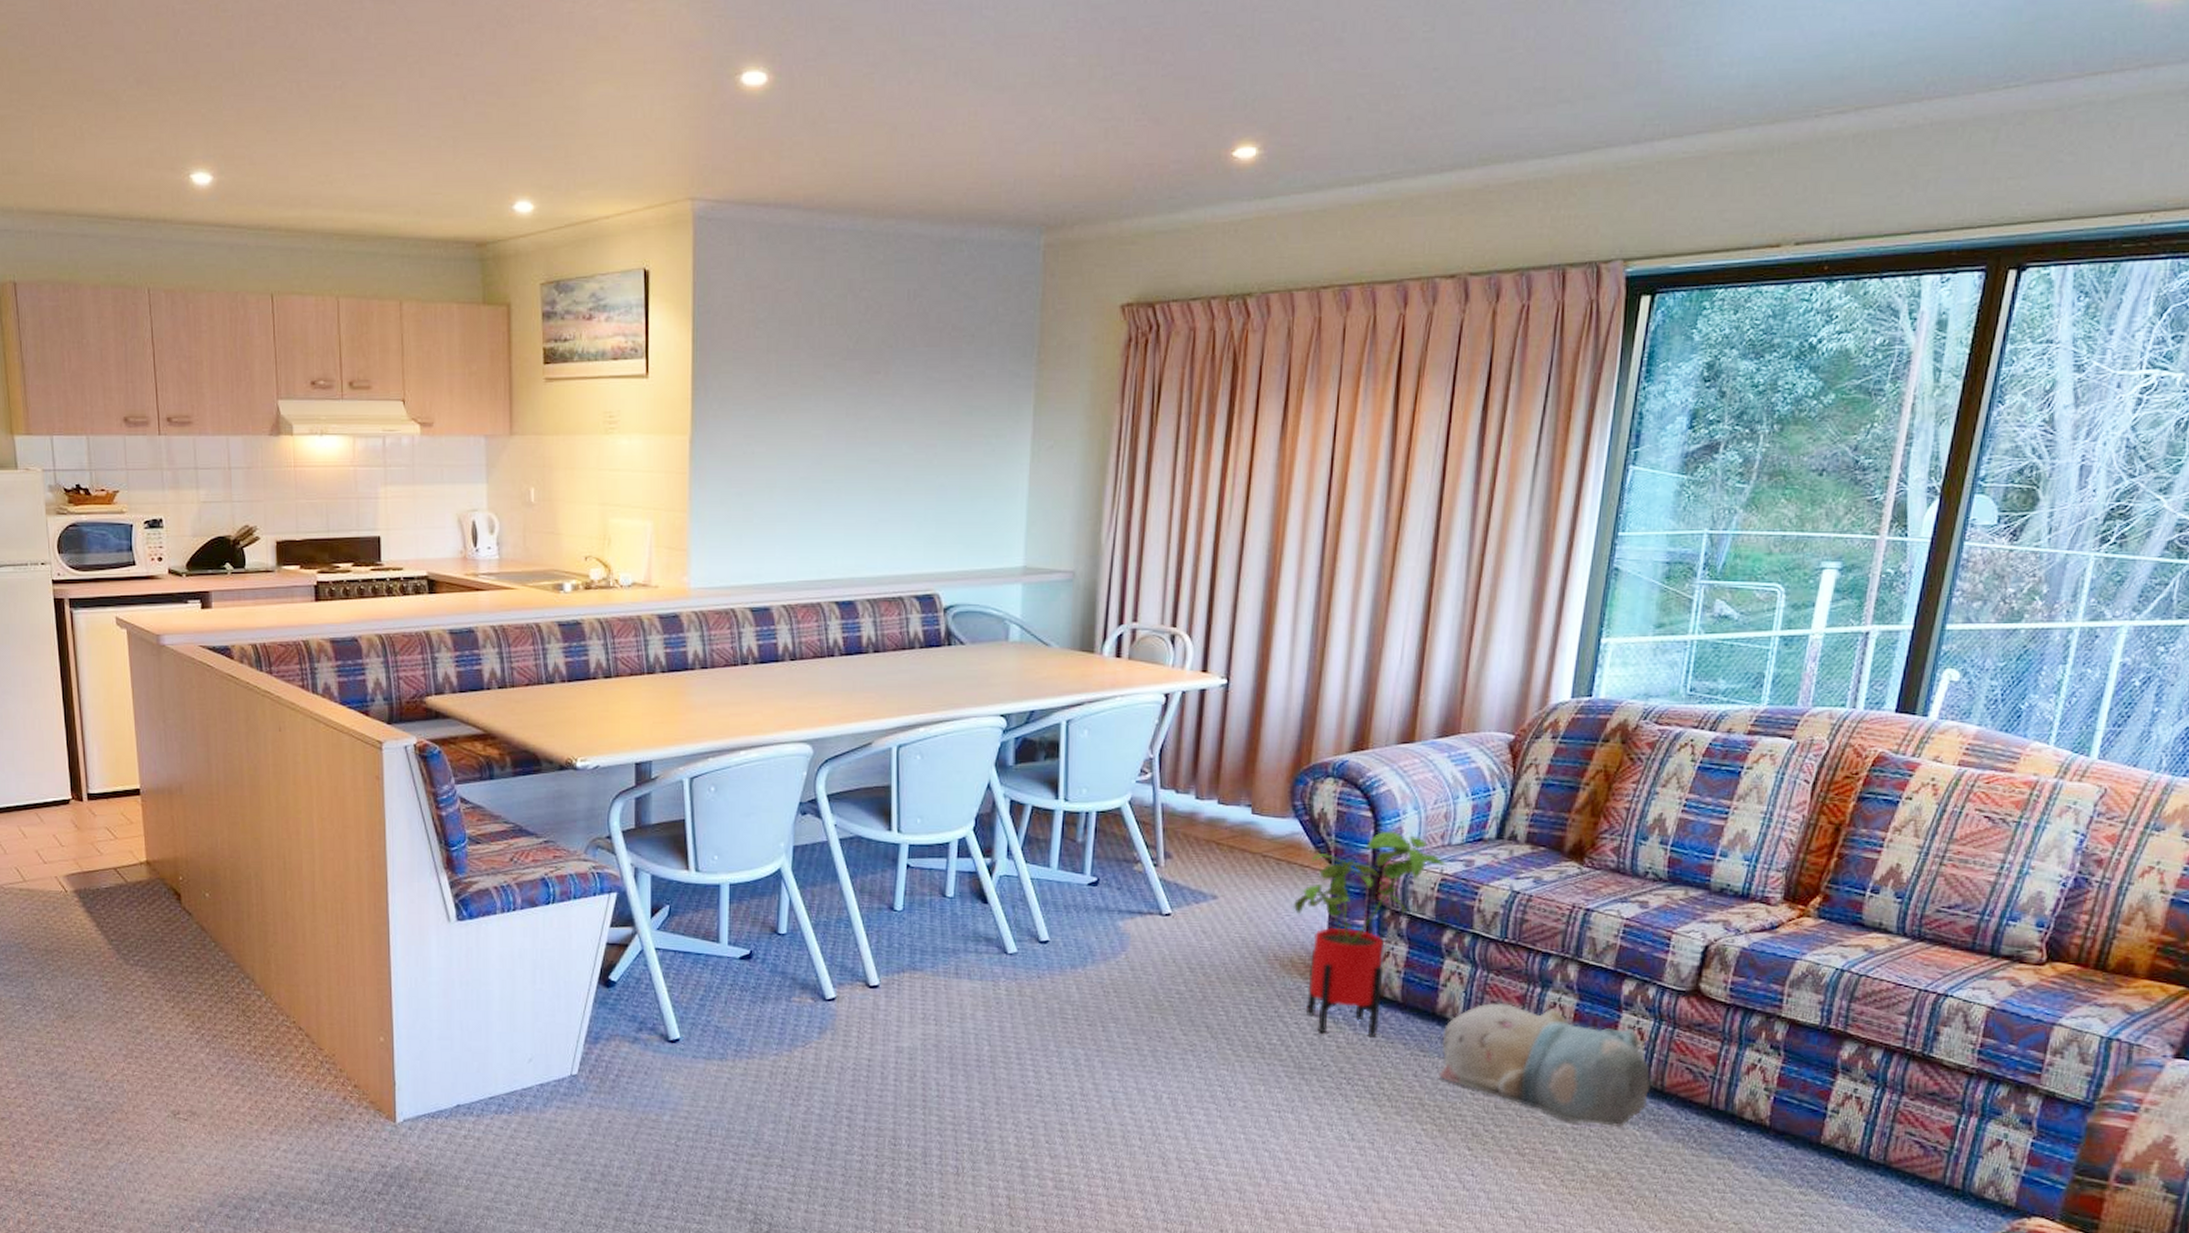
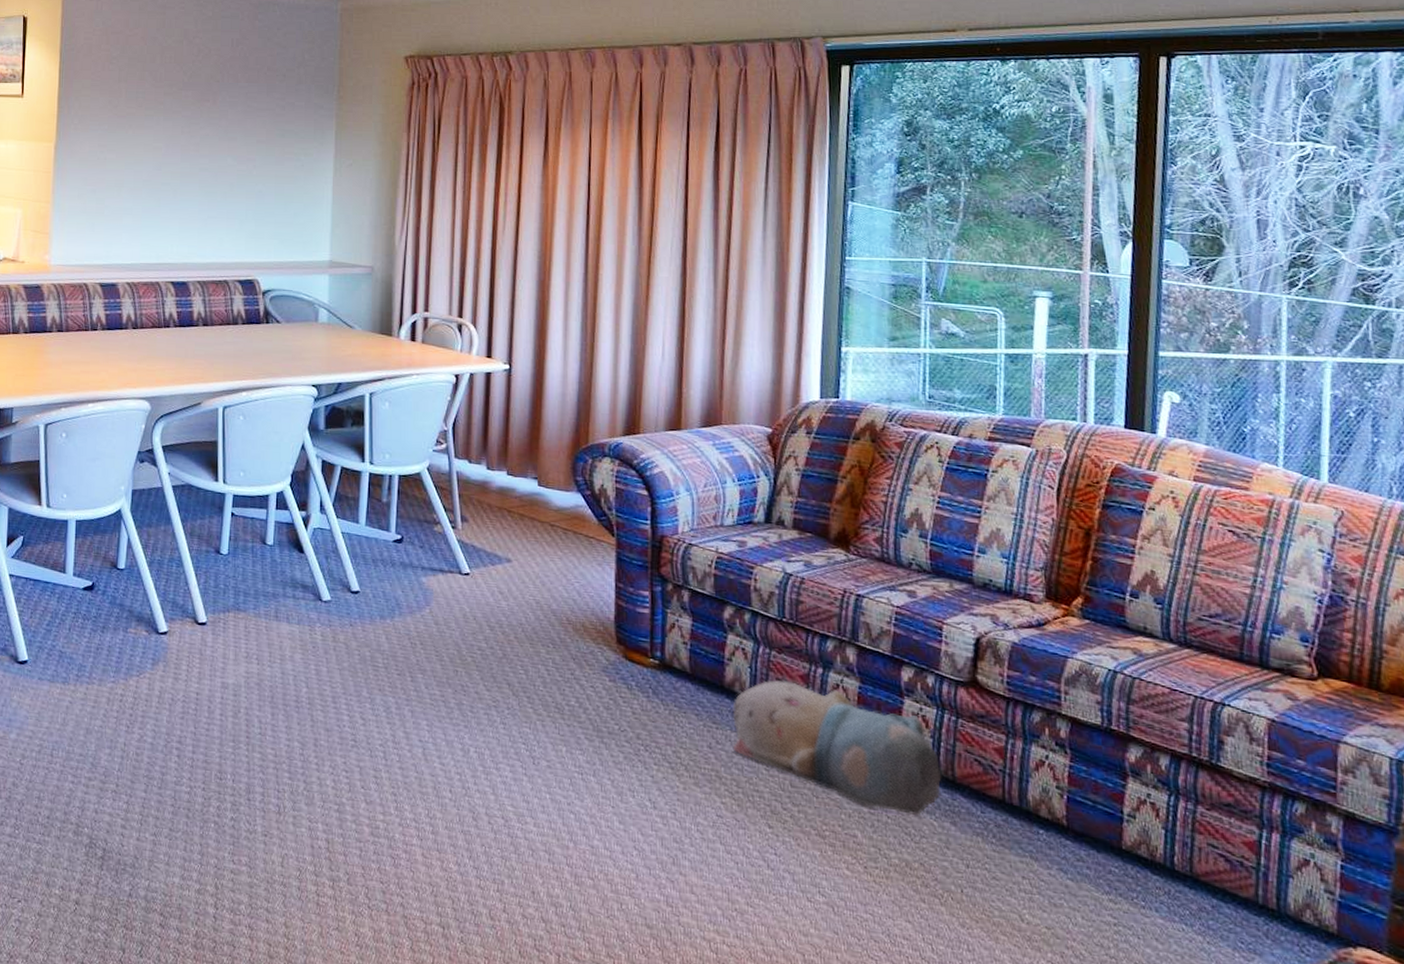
house plant: present [1294,830,1448,1036] -> none [582,508,722,705]

